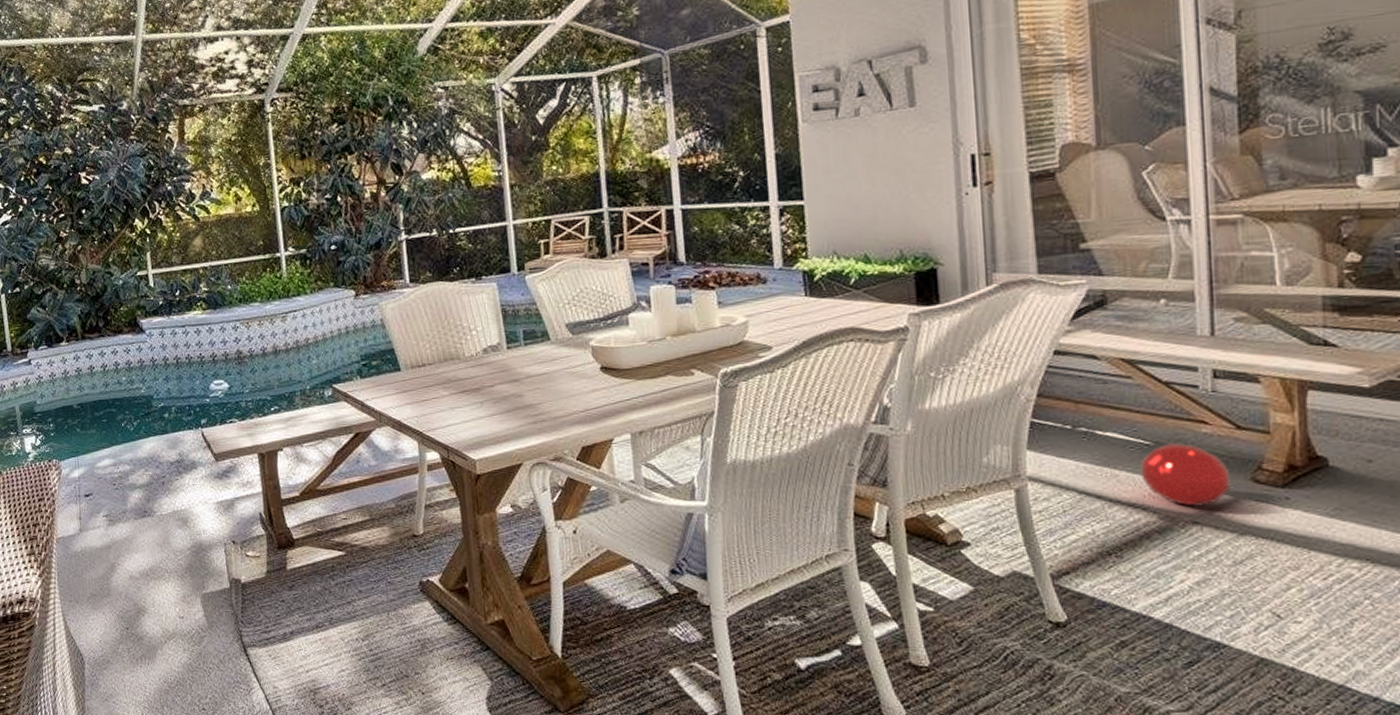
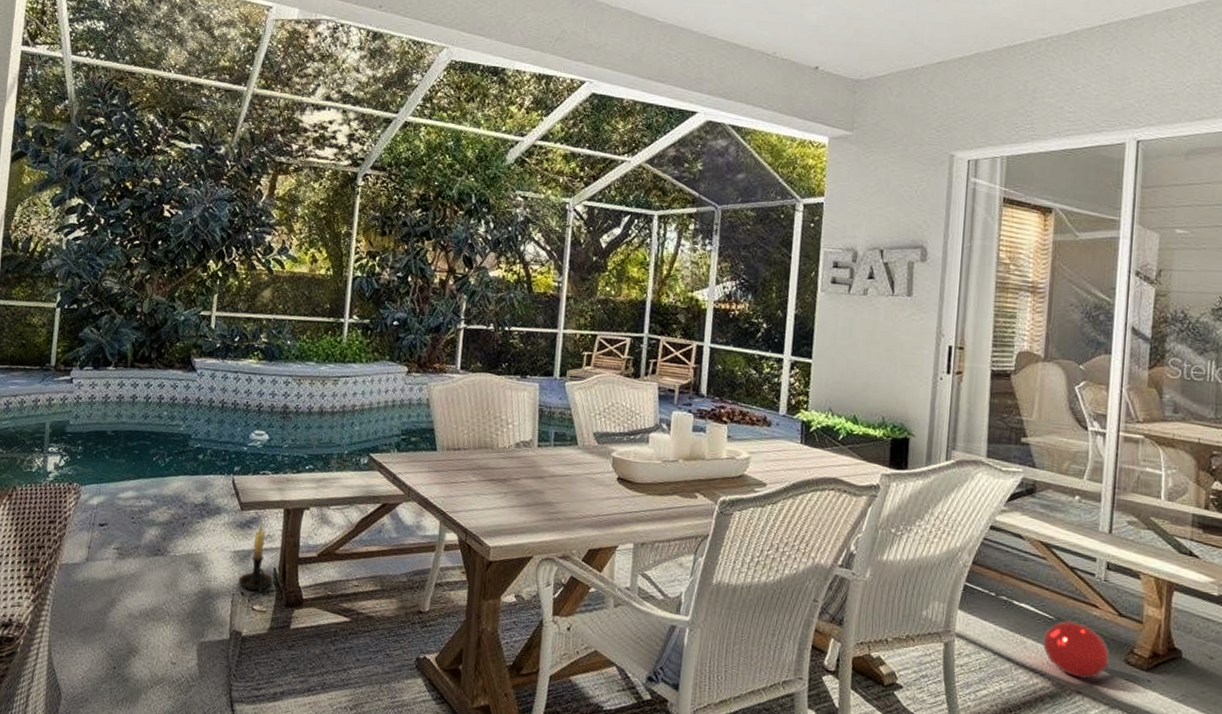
candle holder: none [227,470,262,539] -> present [238,522,274,593]

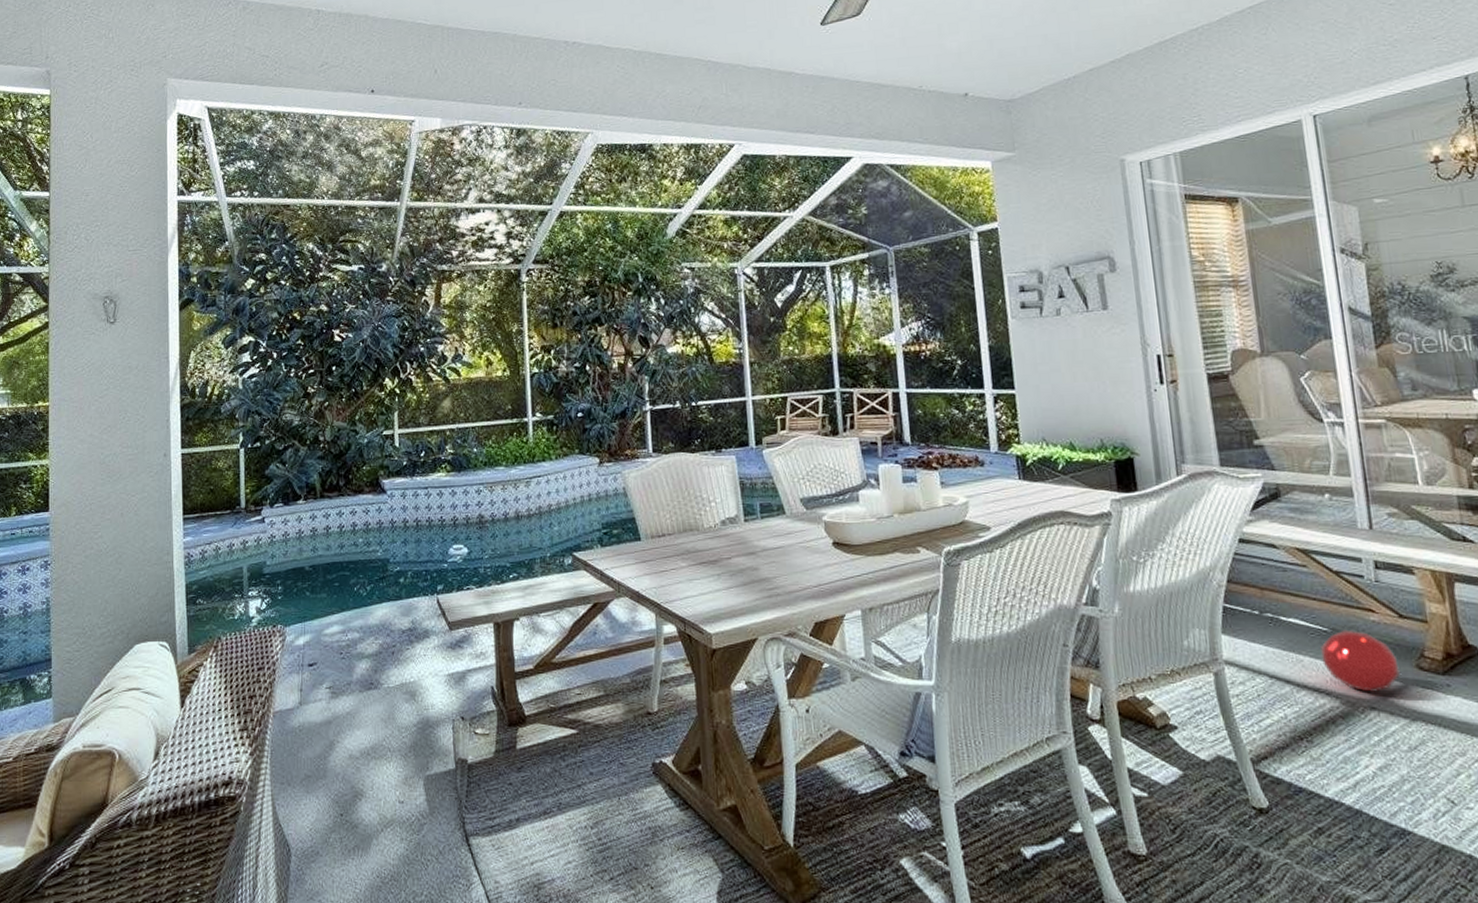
candle holder: present [238,522,274,593] -> none [457,640,493,715]

